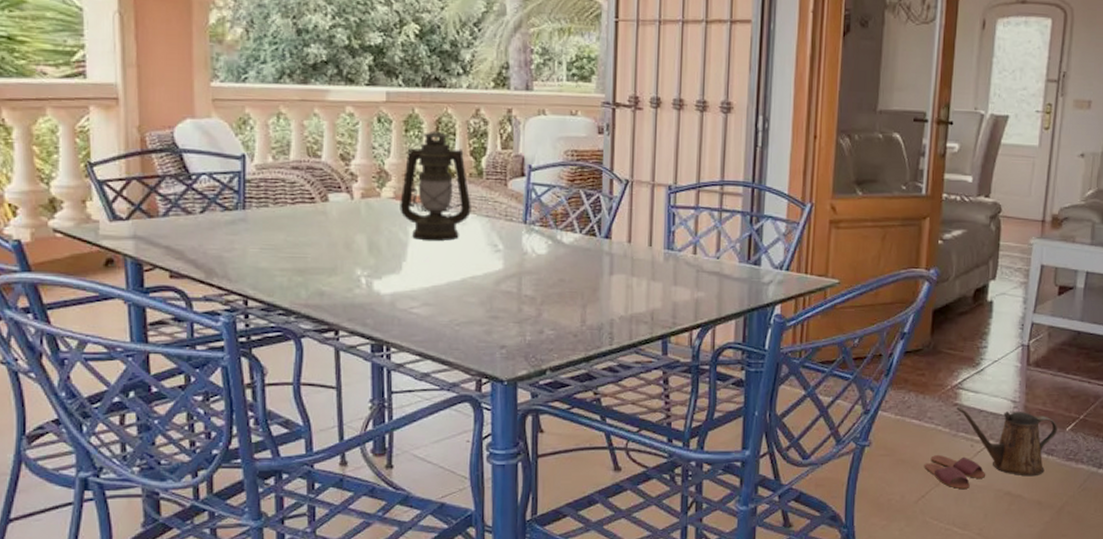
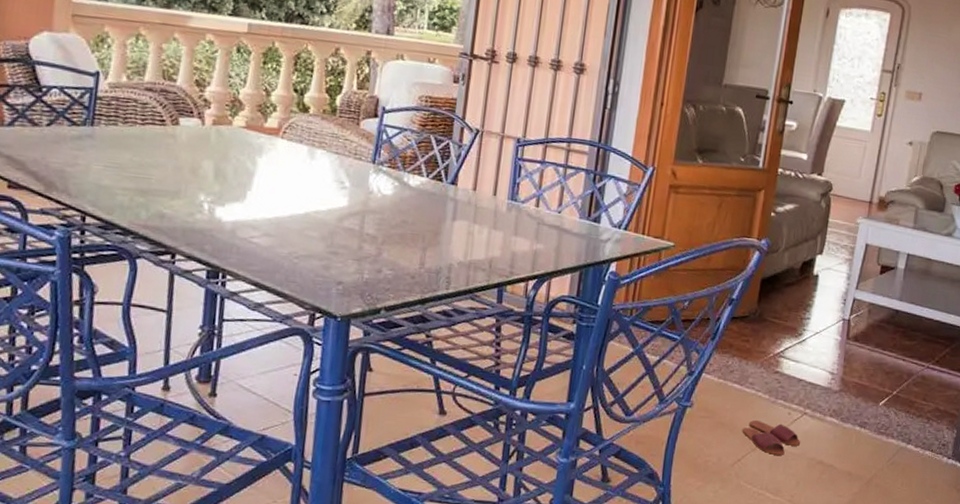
lantern: present [400,130,471,241] -> none [250,65,322,174]
watering can: present [956,406,1057,477] -> none [777,374,871,448]

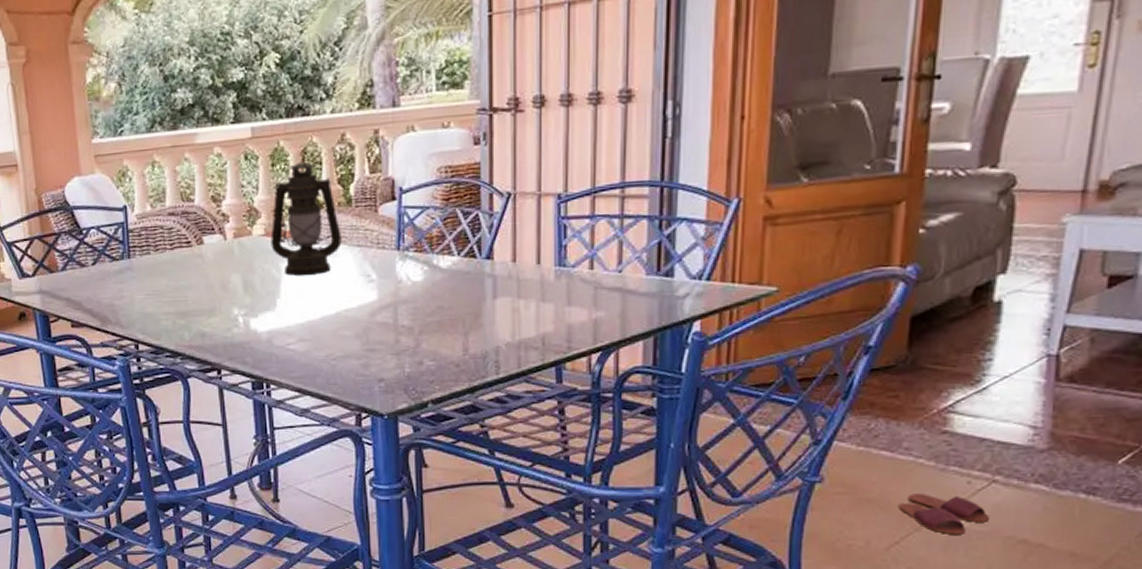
lantern: none [250,65,322,174] -> present [270,161,342,275]

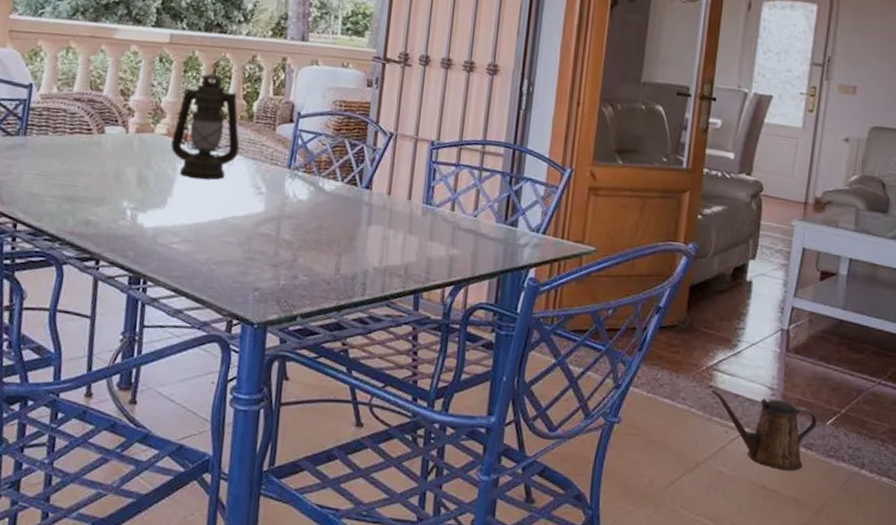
slippers: present [898,494,989,534] -> none [675,439,740,478]
watering can: none [945,434,1103,521] -> present [711,389,817,471]

